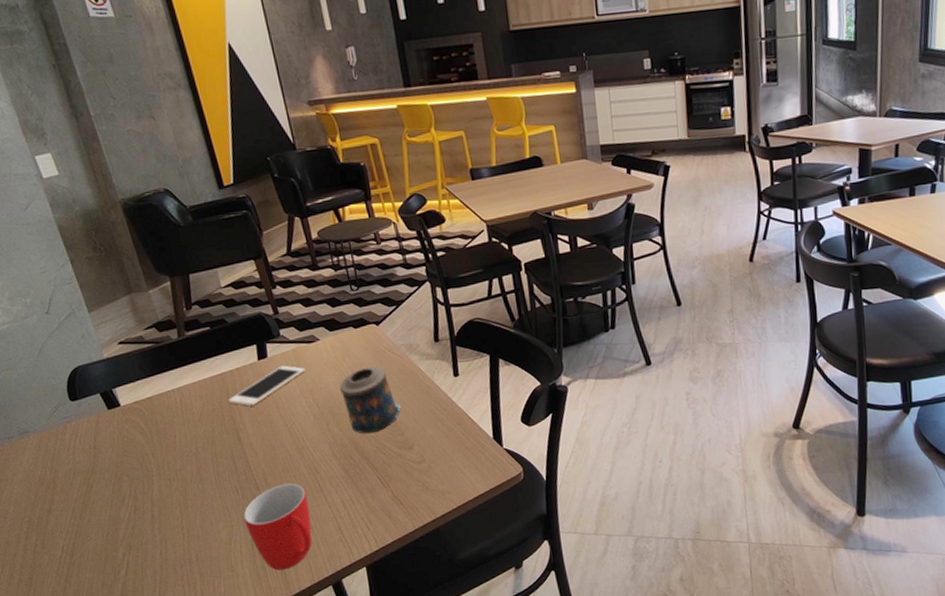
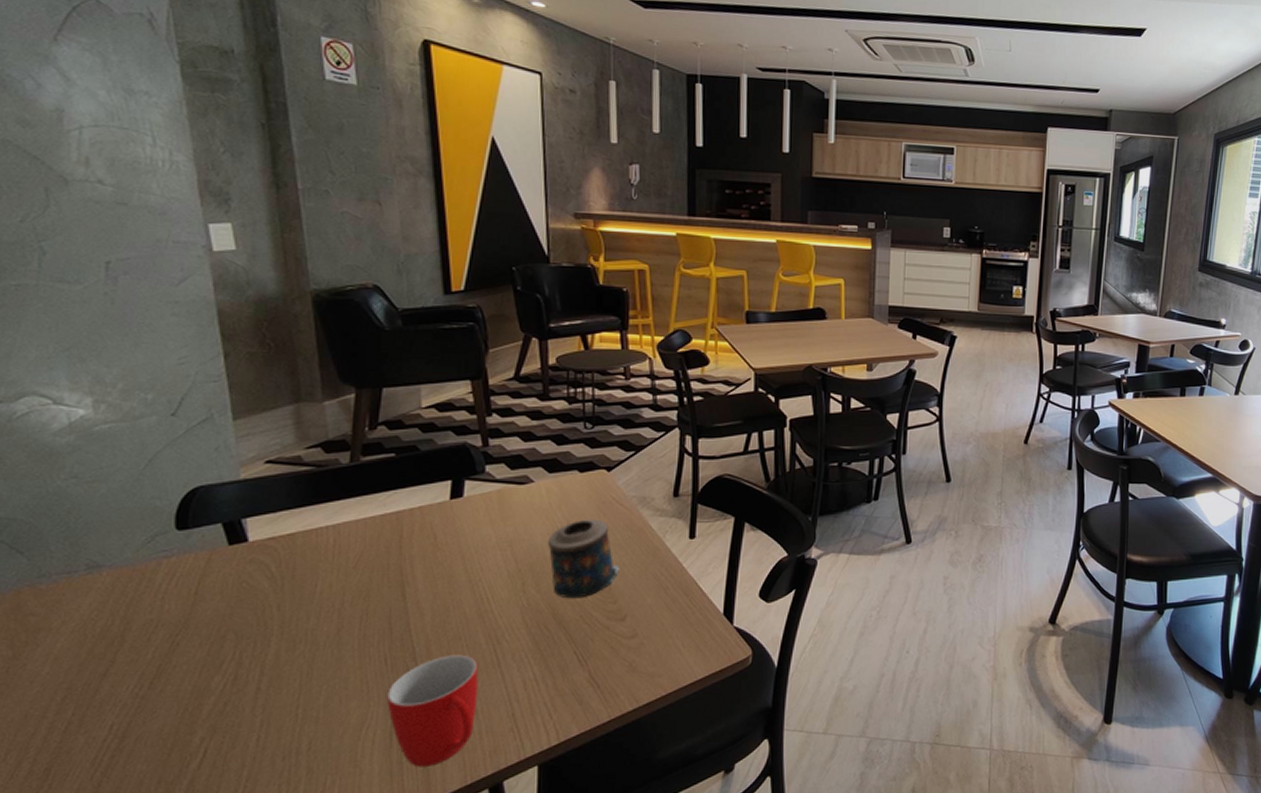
cell phone: present [228,365,306,407] -> none [399,508,509,555]

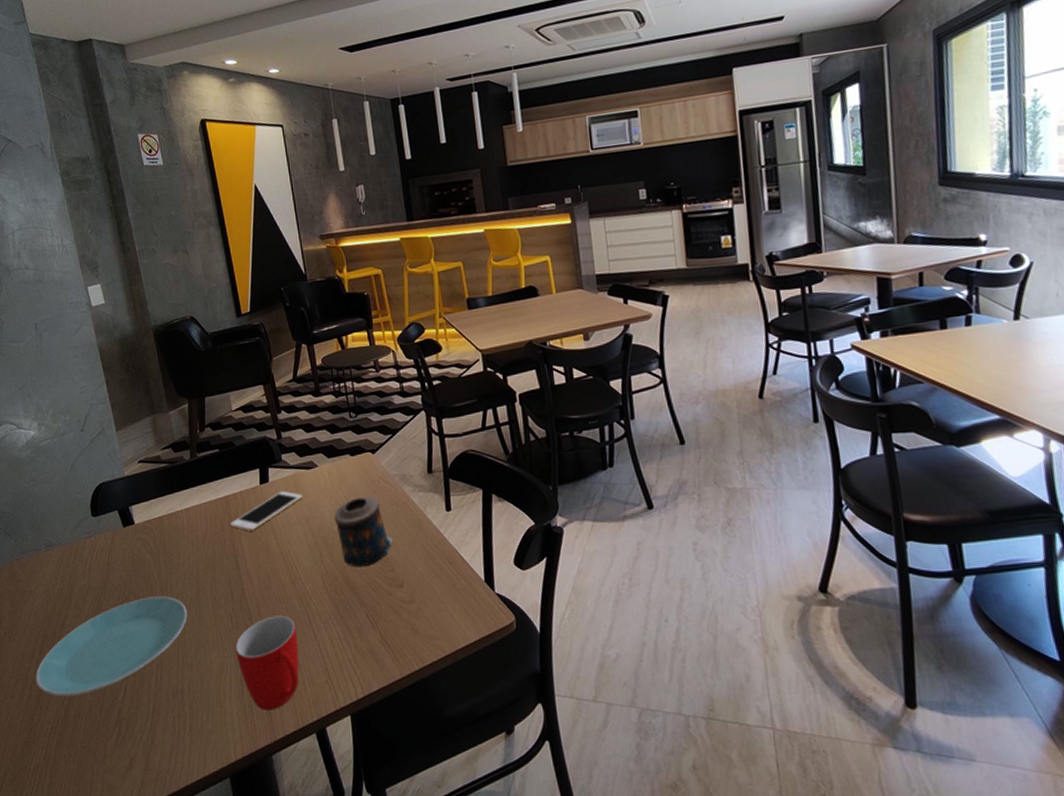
plate: none [44,633,319,769] -> present [35,596,188,697]
cell phone: none [399,508,509,555] -> present [230,491,303,531]

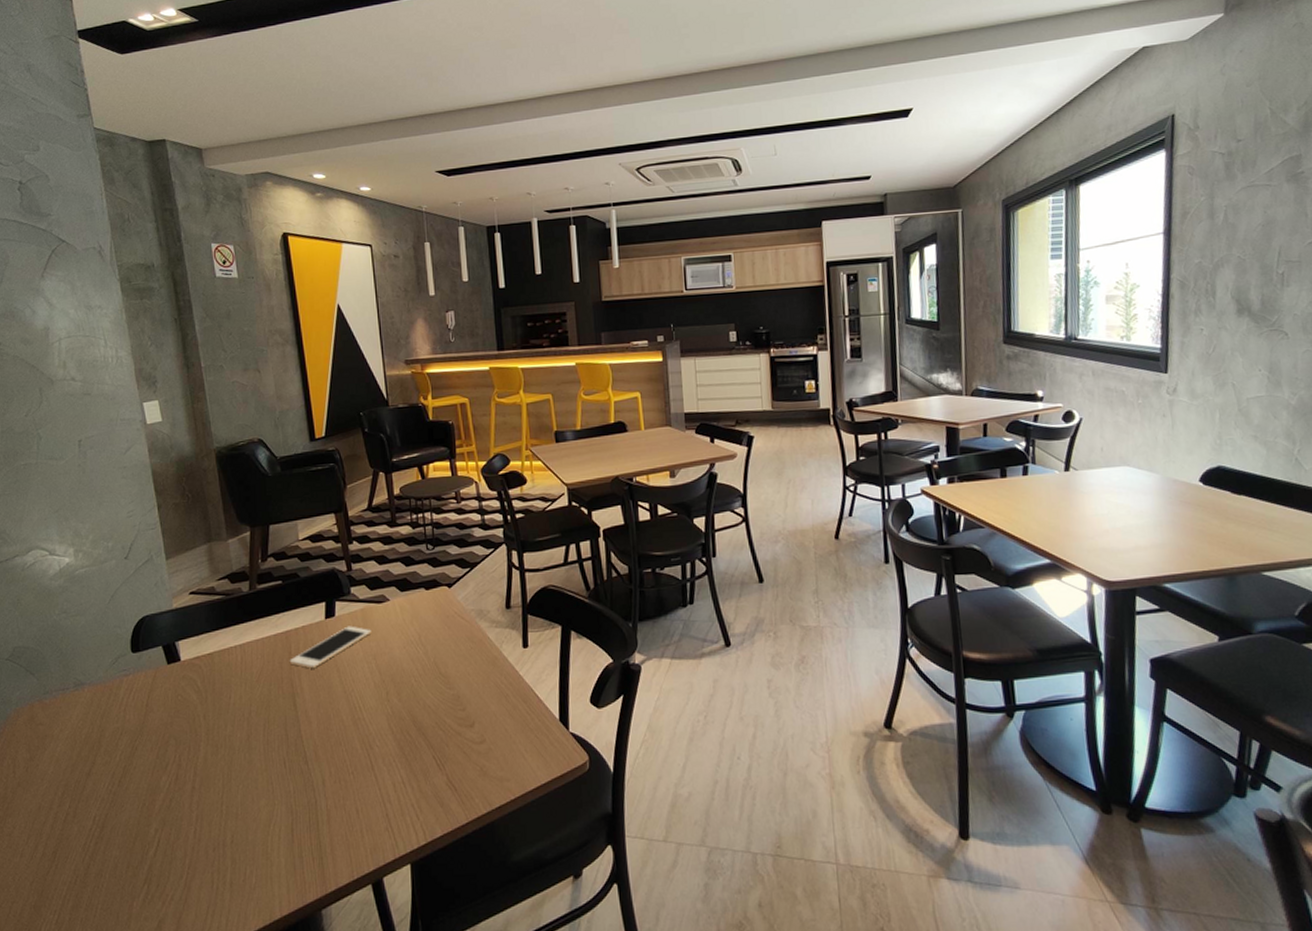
plate: present [35,596,188,697] -> none [51,739,235,853]
mug: present [235,615,299,711] -> none [288,758,358,862]
candle: present [334,496,393,568] -> none [404,632,465,707]

